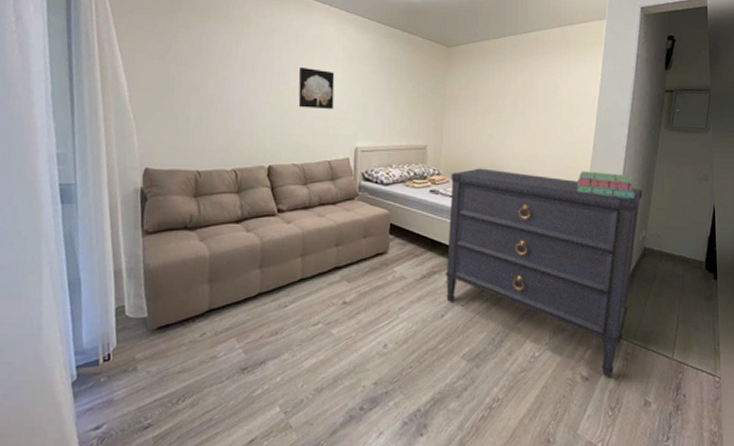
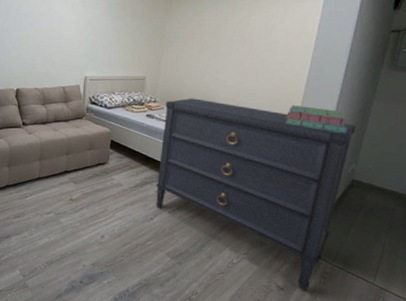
wall art: present [298,66,335,109] -> none [41,10,71,45]

